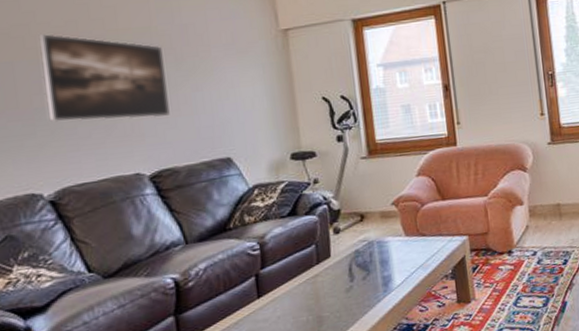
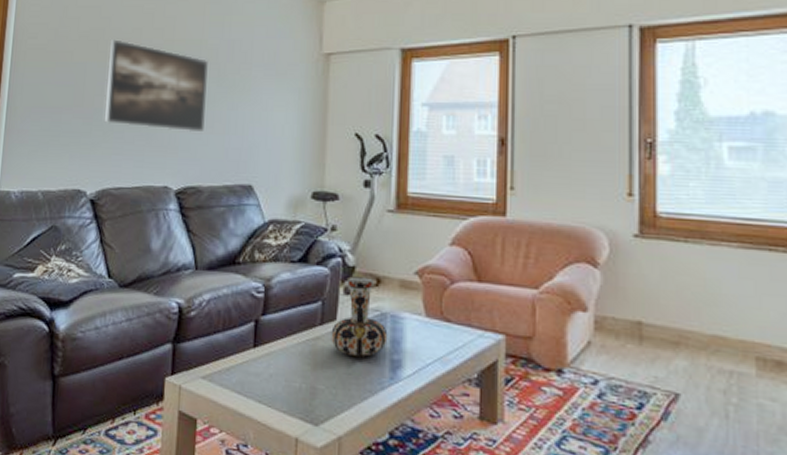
vase: none [327,215,377,283] -> present [331,275,388,358]

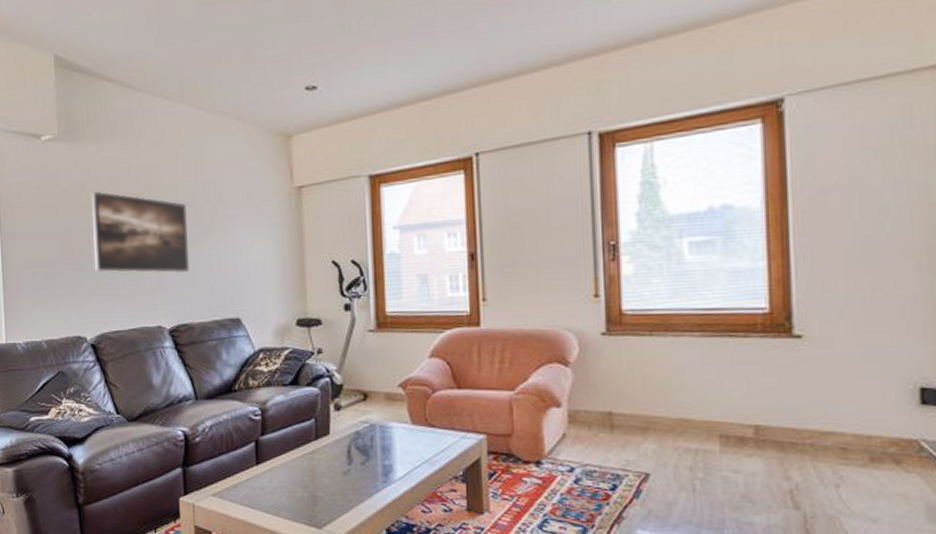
vase: present [331,275,388,358] -> none [326,392,378,466]

